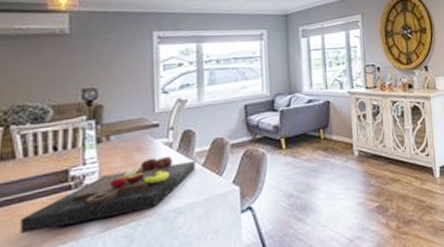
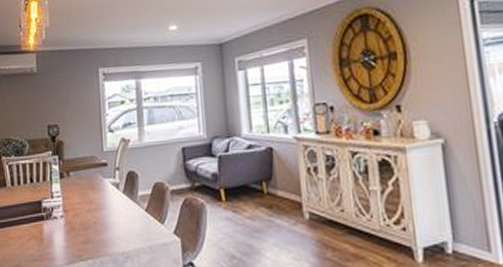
cutting board: present [20,156,196,234] -> none [11,197,140,255]

